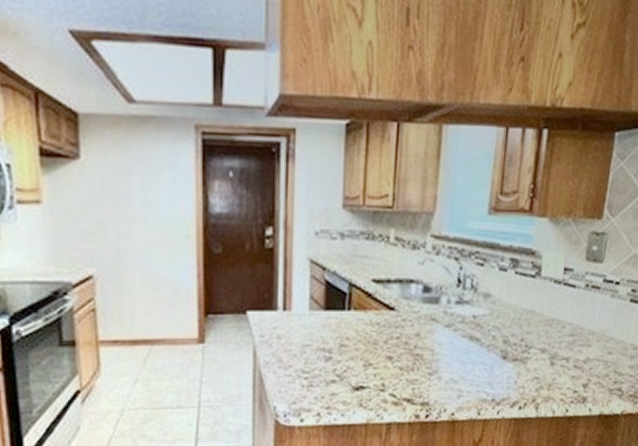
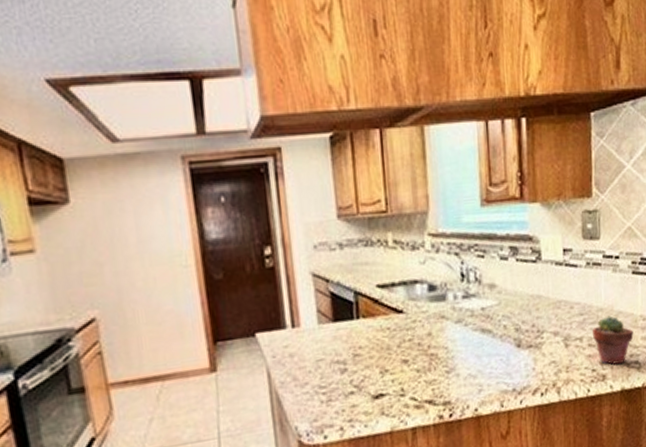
potted succulent: none [580,340,622,389] -> present [593,316,634,365]

